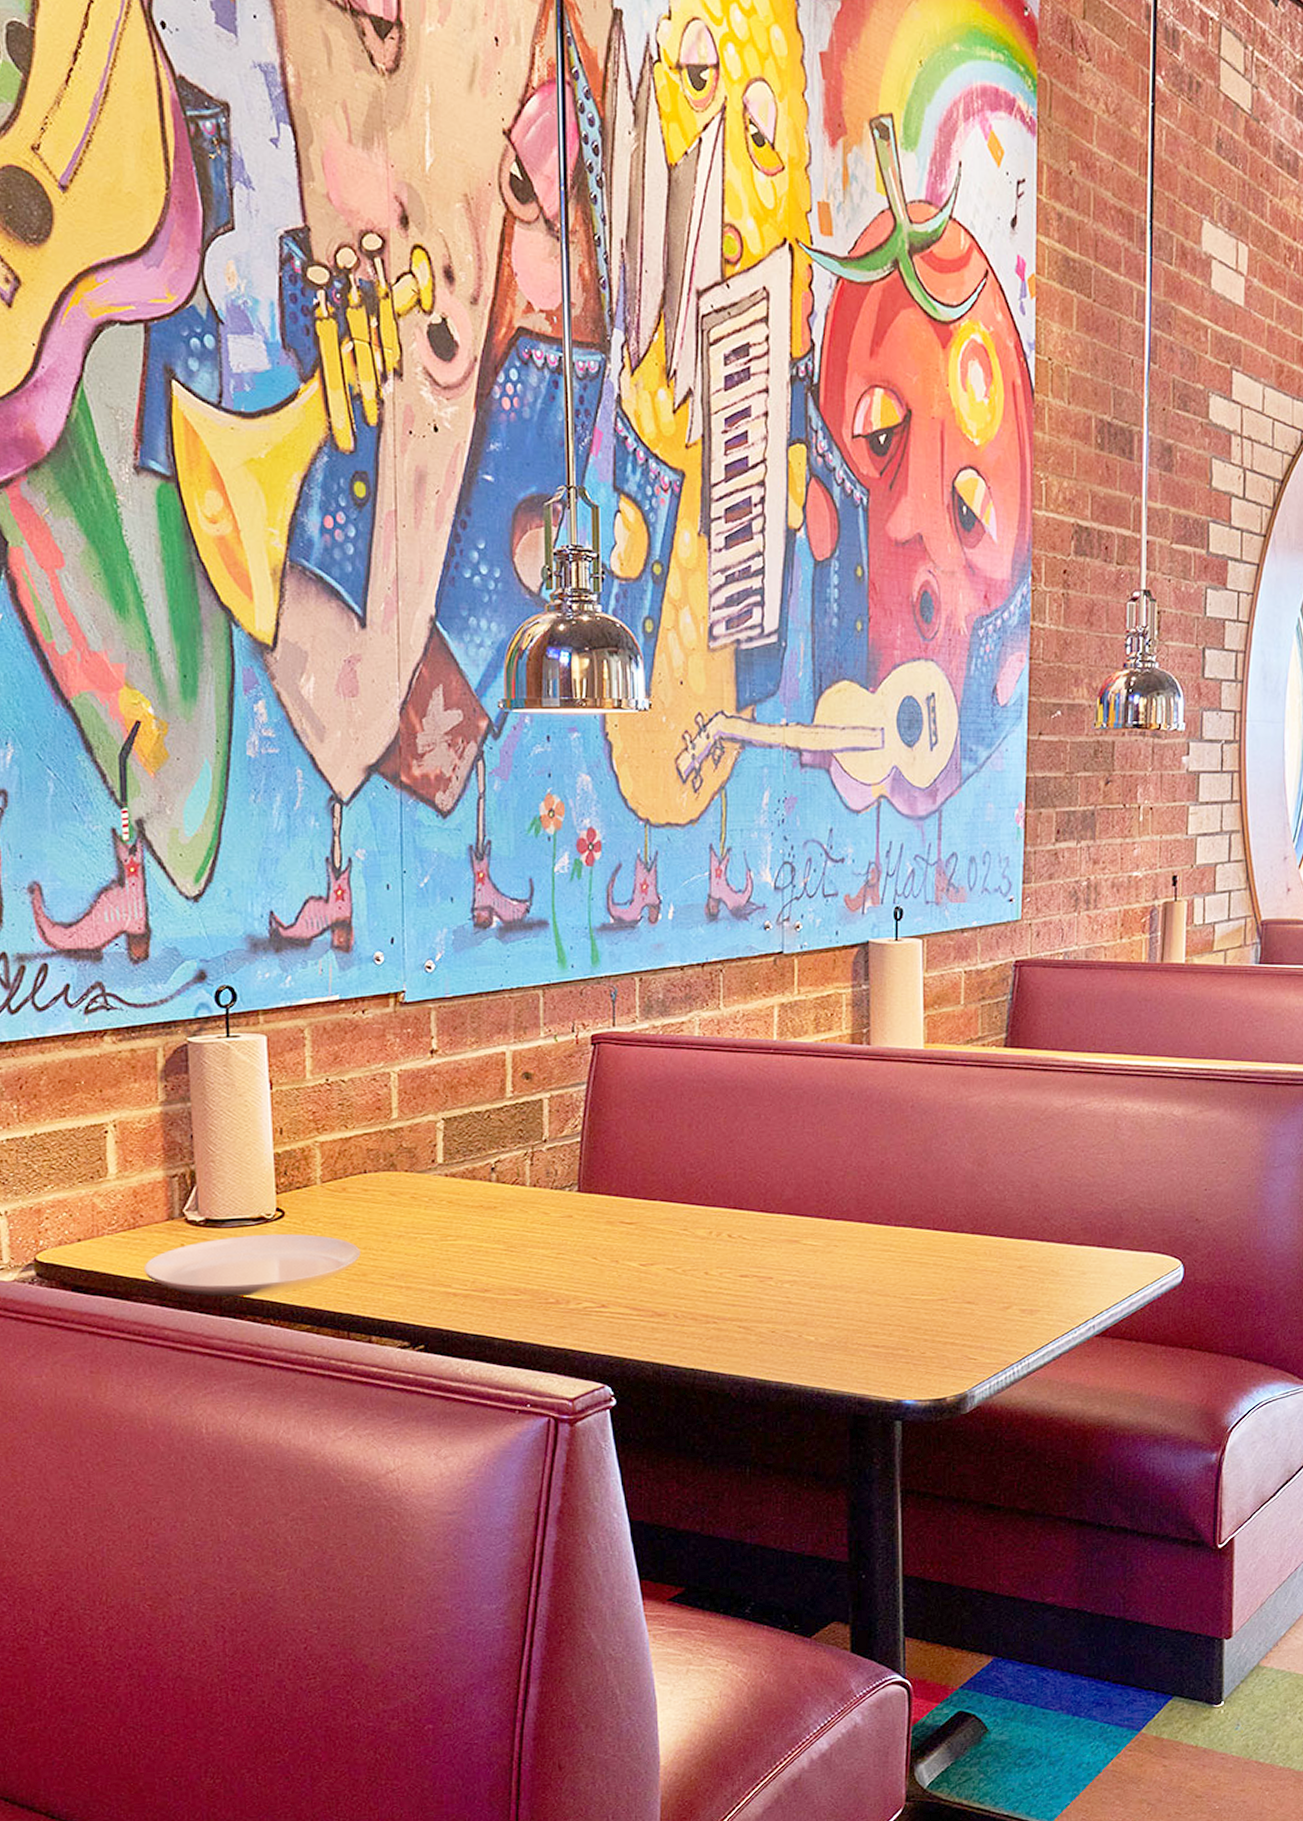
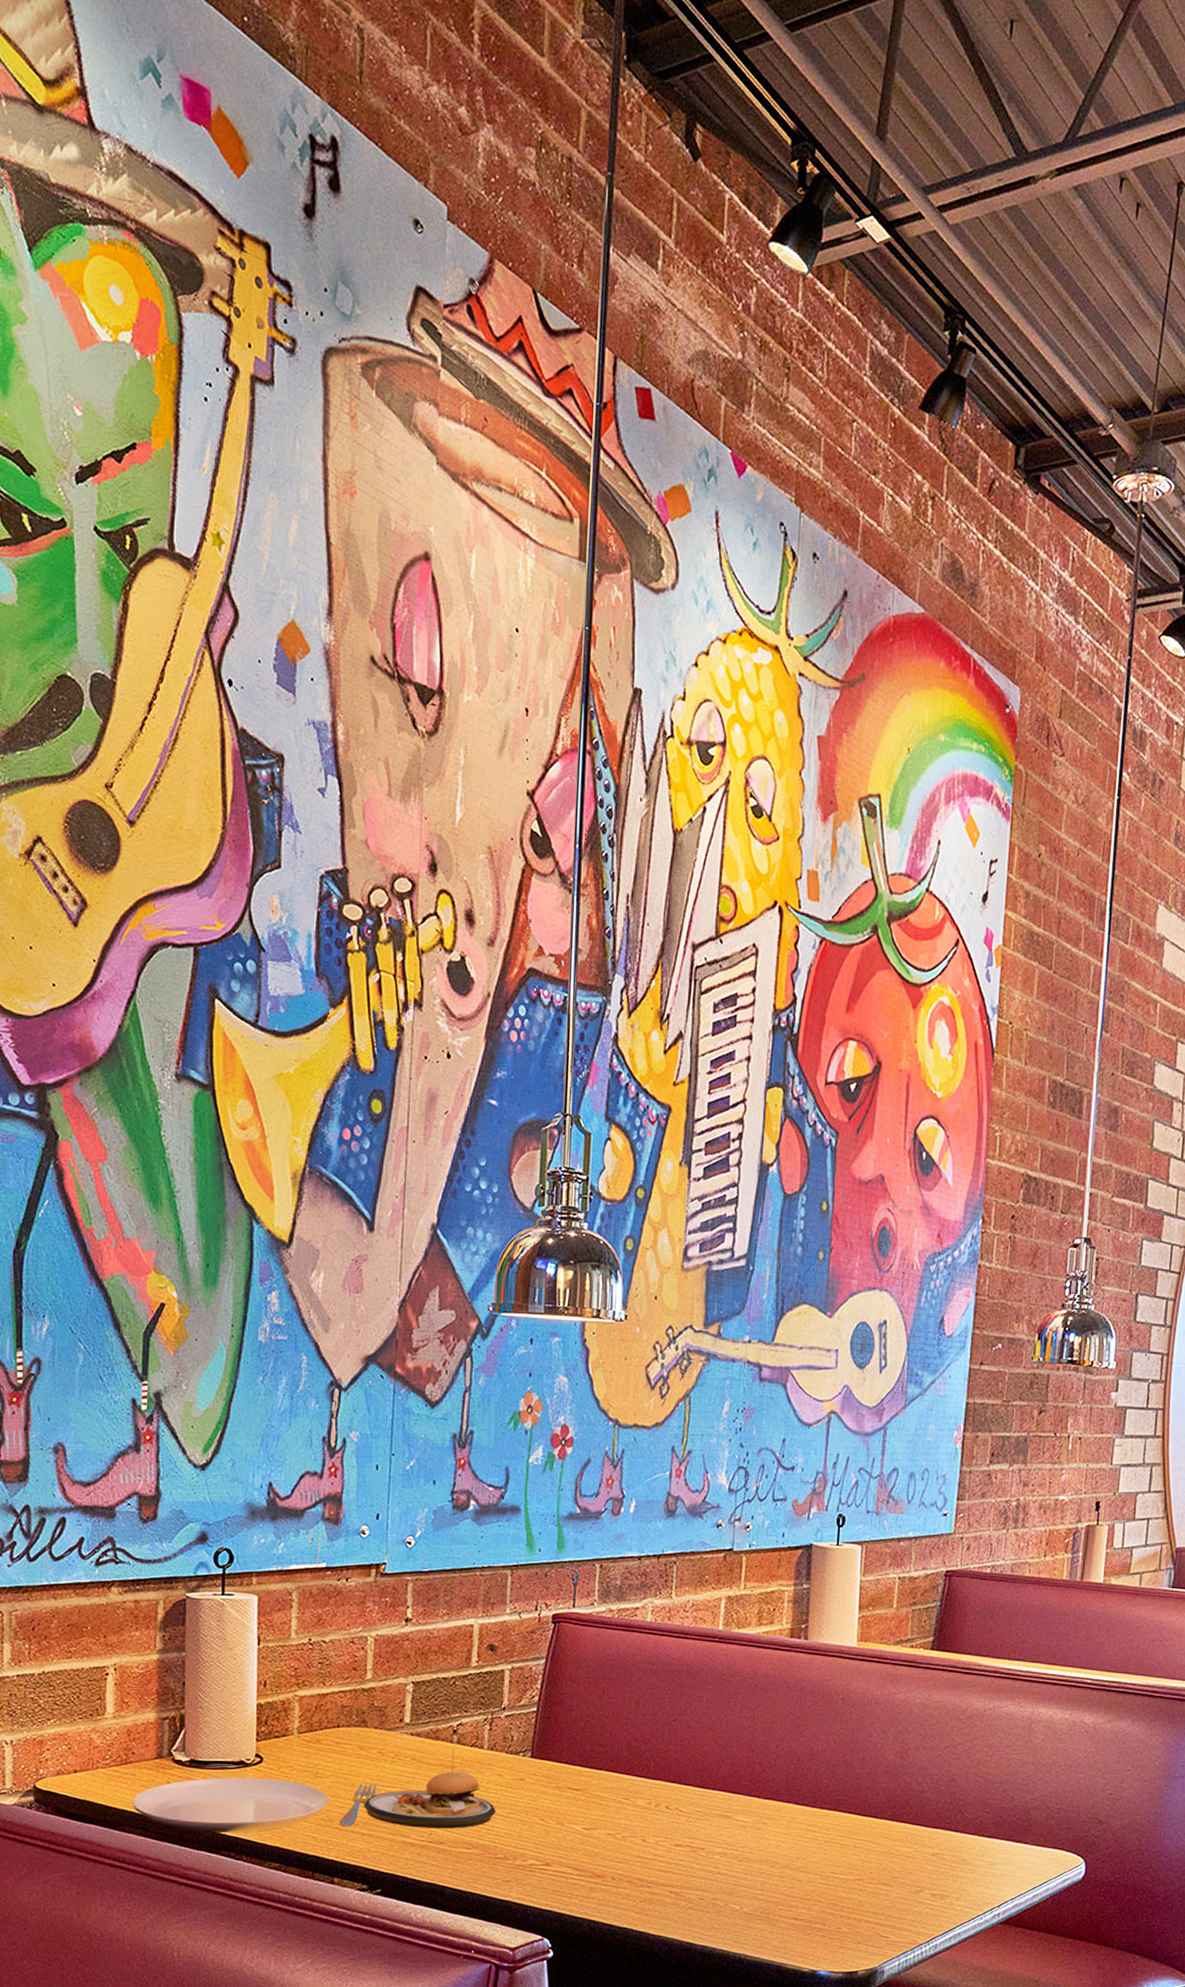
fork: none [373,1232,411,1280] -> present [339,1784,376,1827]
burger: none [399,1189,544,1276] -> present [364,1750,496,1829]

